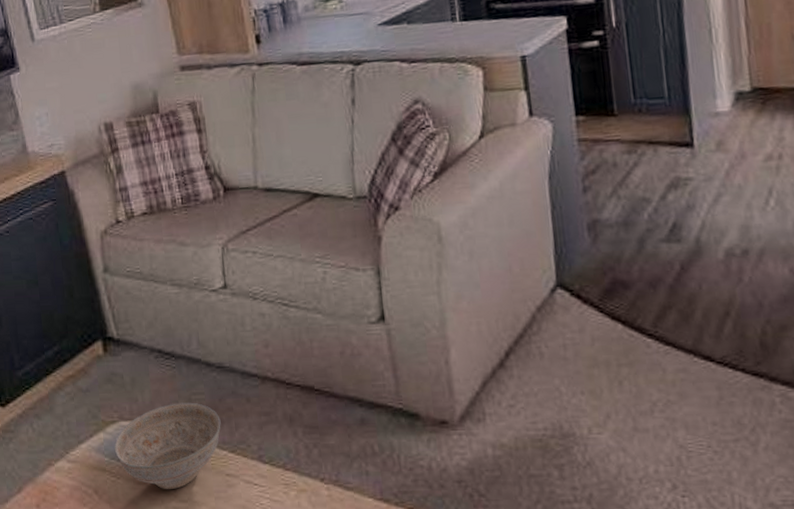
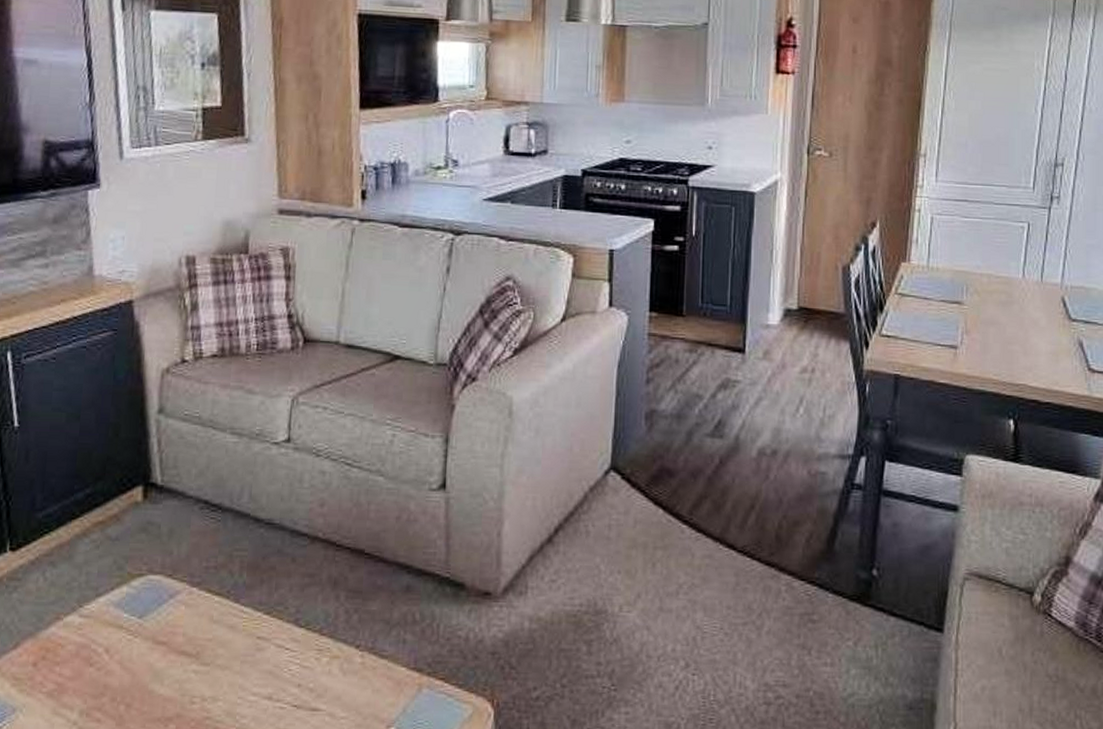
decorative bowl: present [114,402,221,490] -> none [136,558,261,652]

